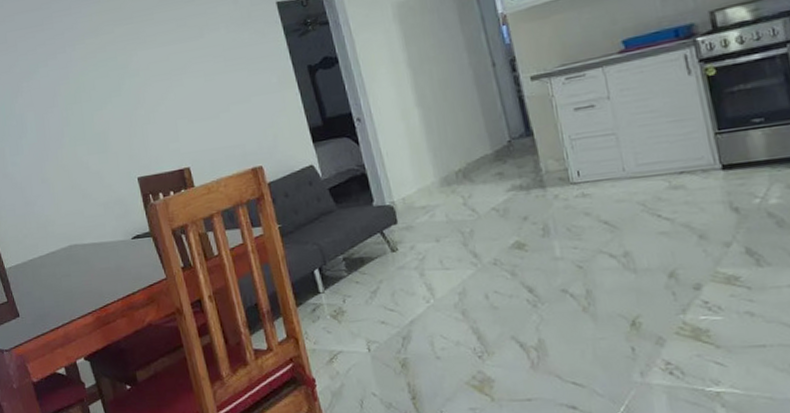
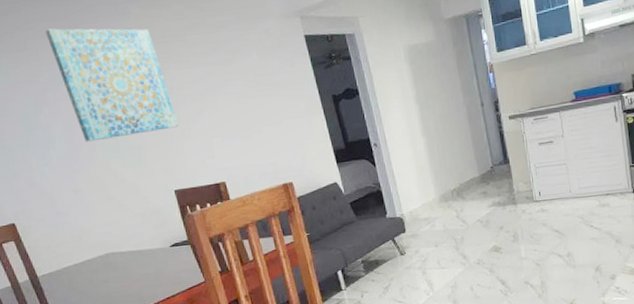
wall art: none [23,11,144,130] -> present [45,28,179,142]

